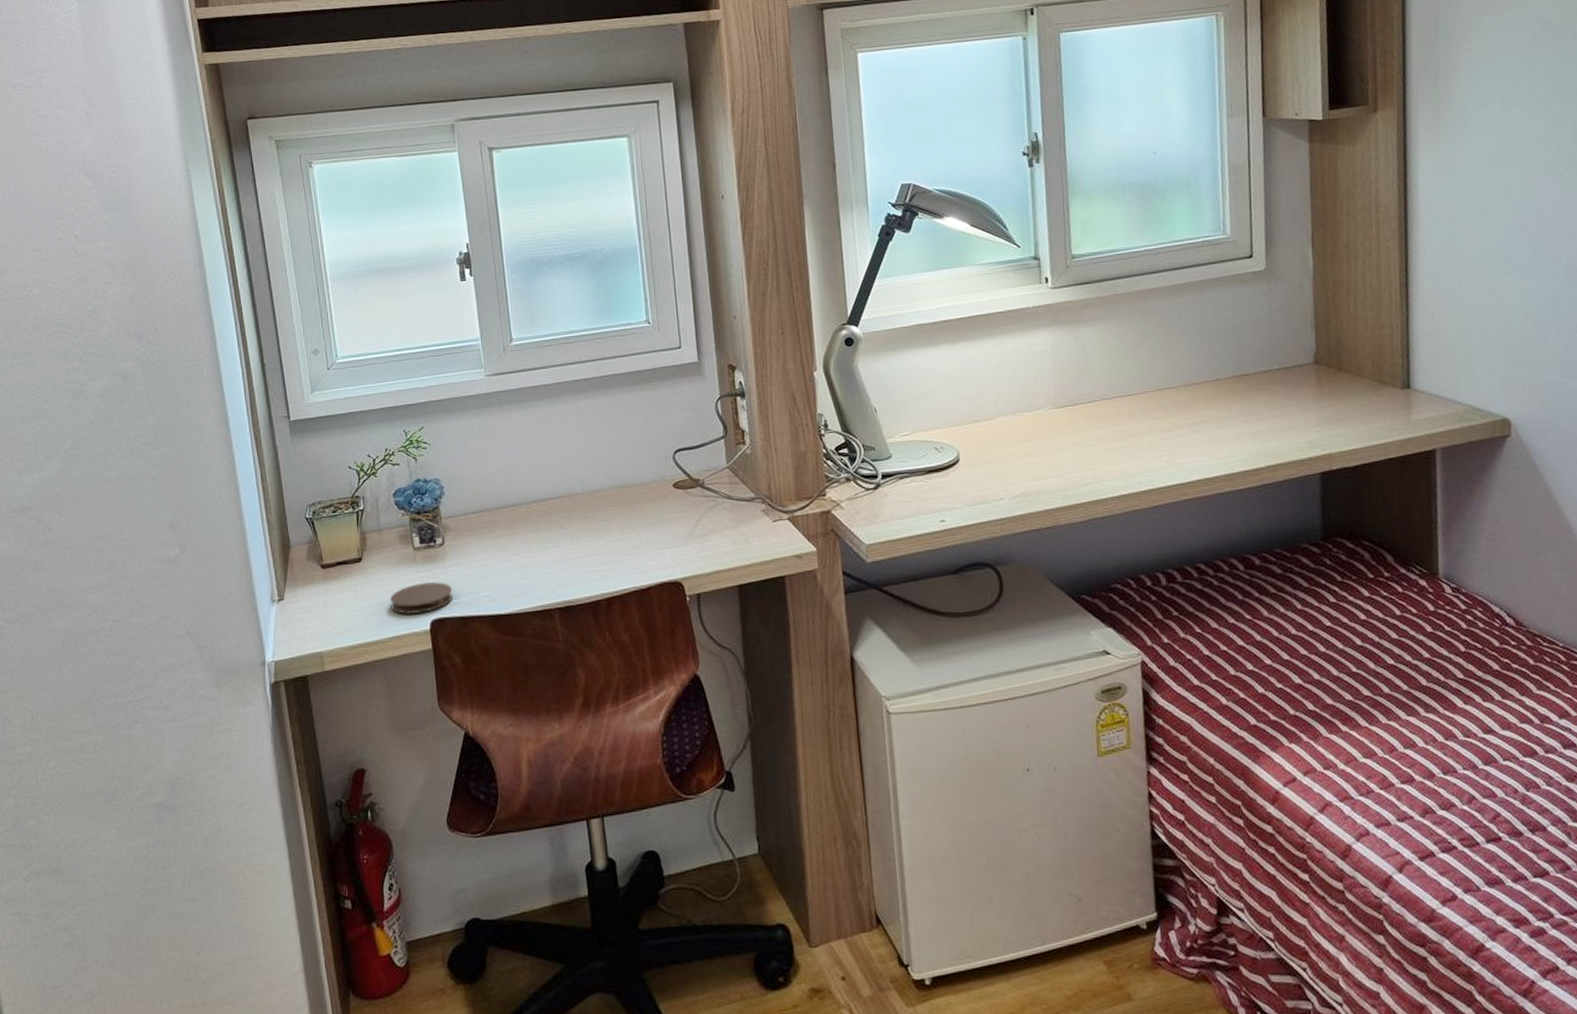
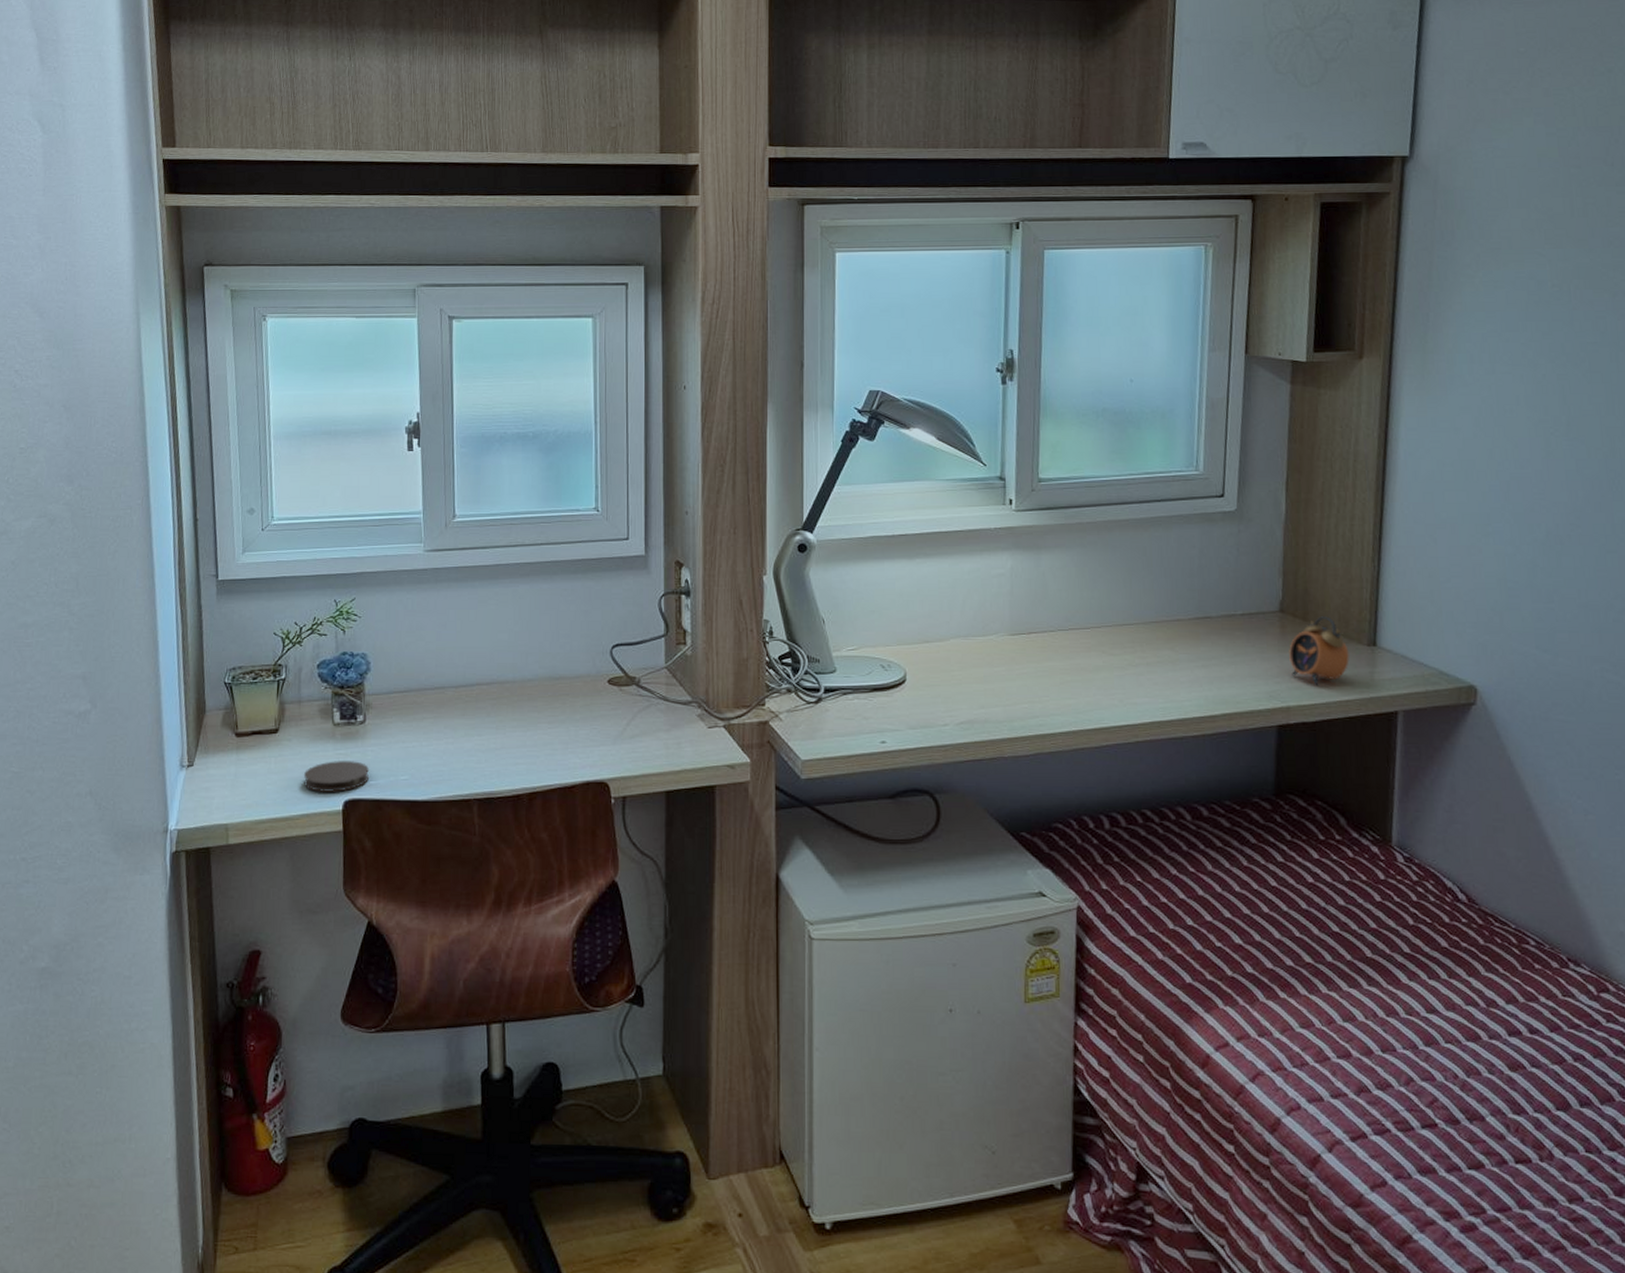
alarm clock: none [1326,364,1386,431] -> present [1289,616,1349,685]

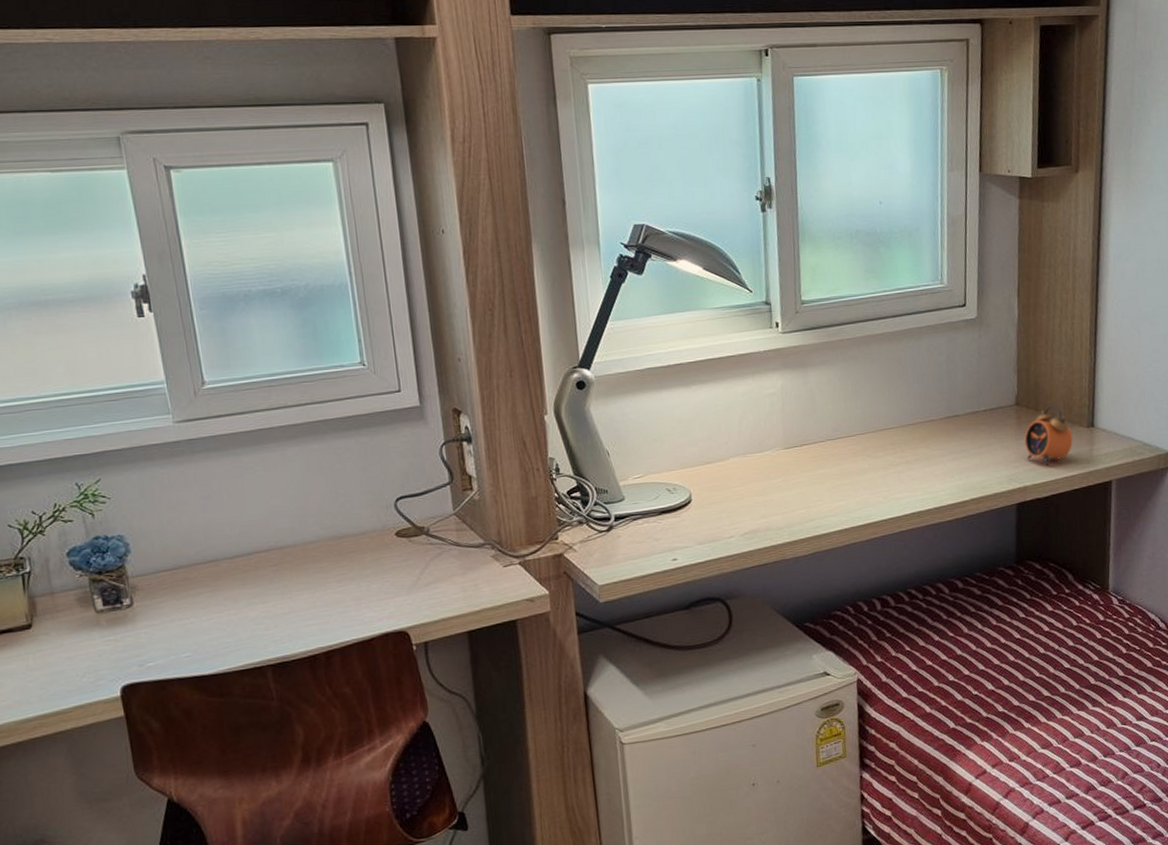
coaster: present [303,760,370,793] -> none [69,645,147,682]

